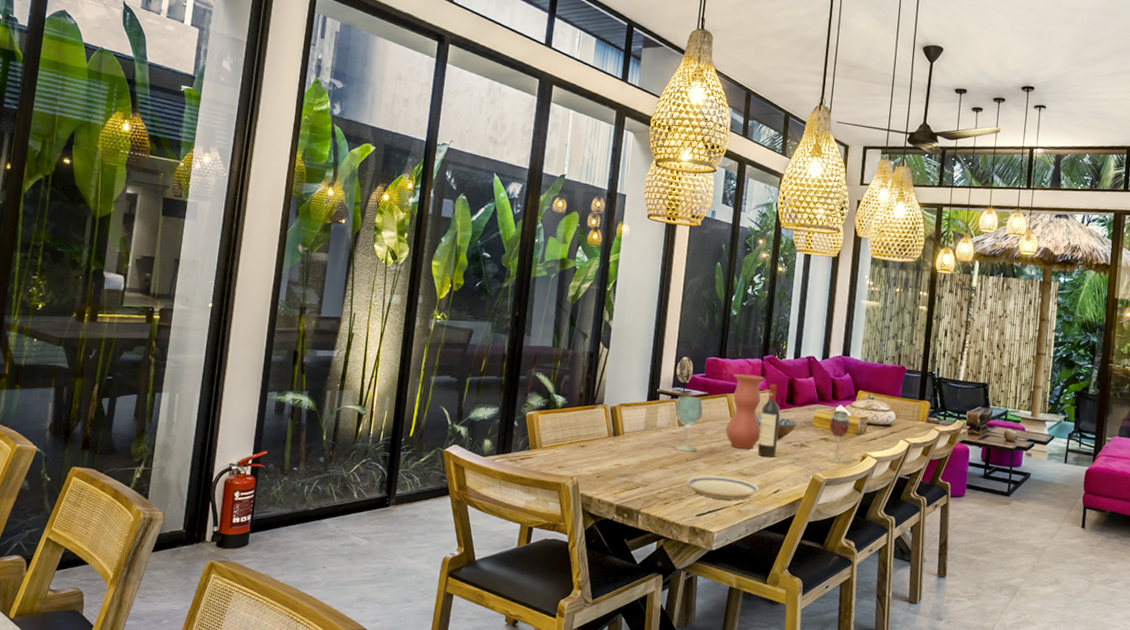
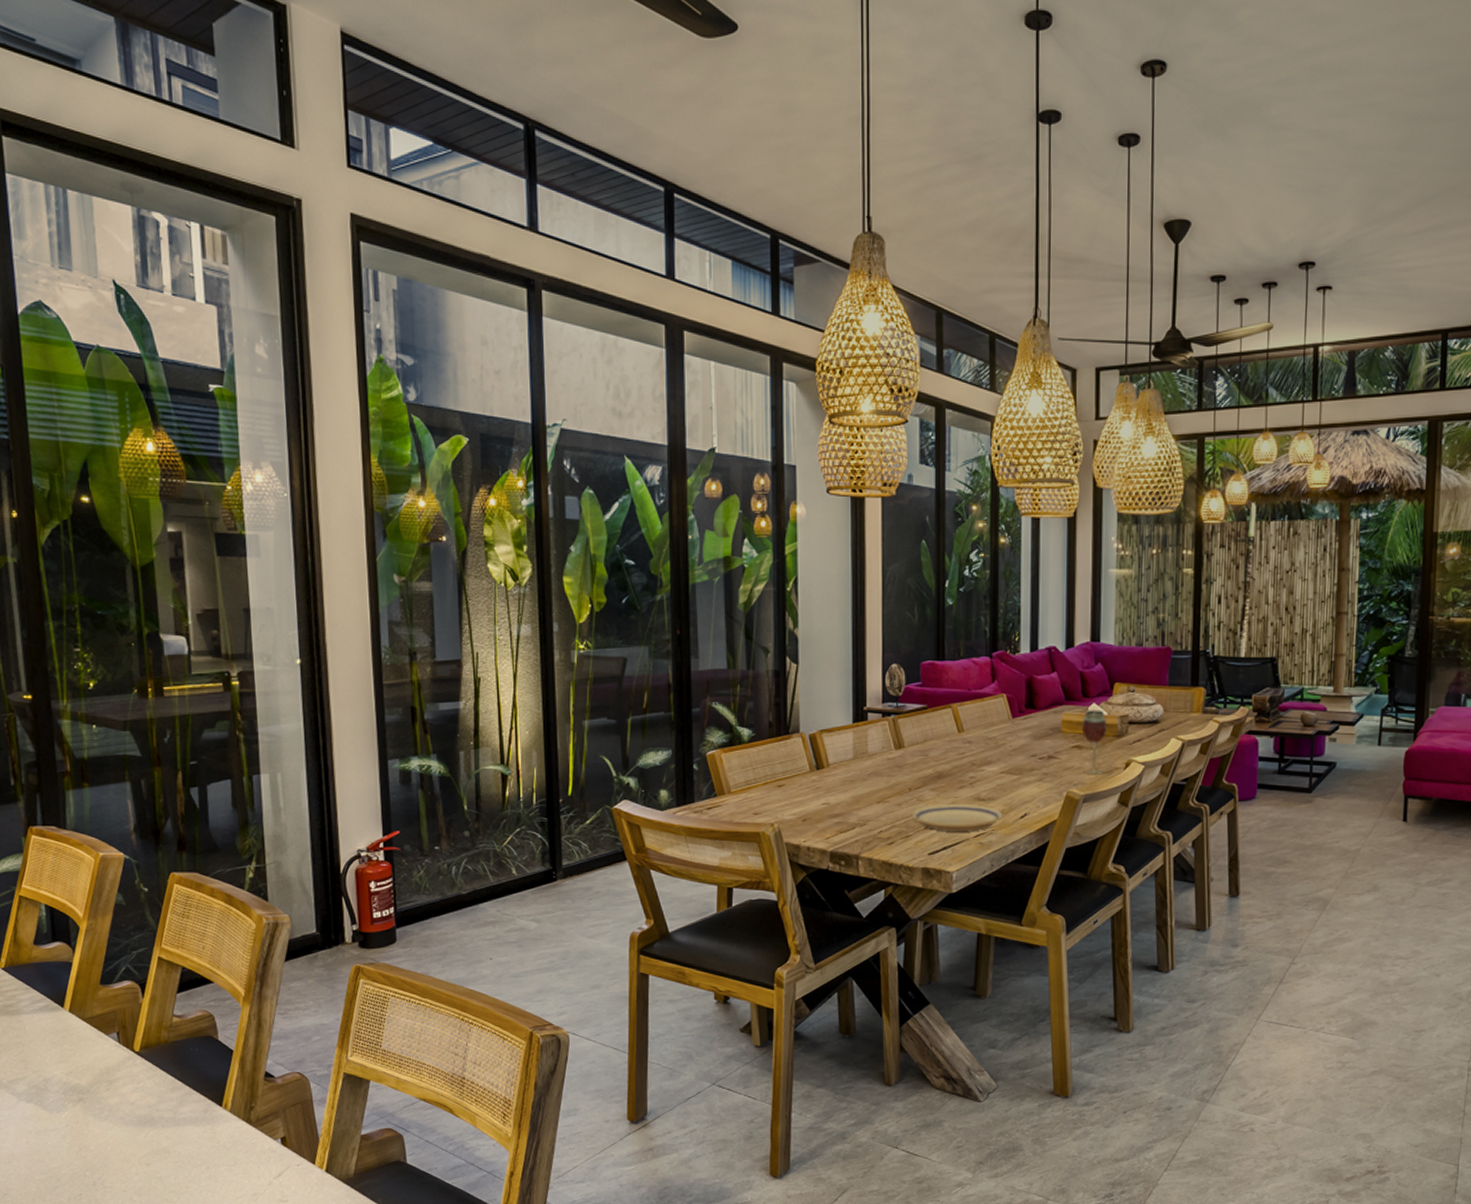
wine glass: present [673,395,703,452] -> none [887,711,924,779]
vase: present [725,373,765,450] -> none [953,677,997,769]
bowl: present [755,415,797,439] -> none [989,726,1042,753]
wine bottle: present [757,383,780,457] -> none [995,685,1020,775]

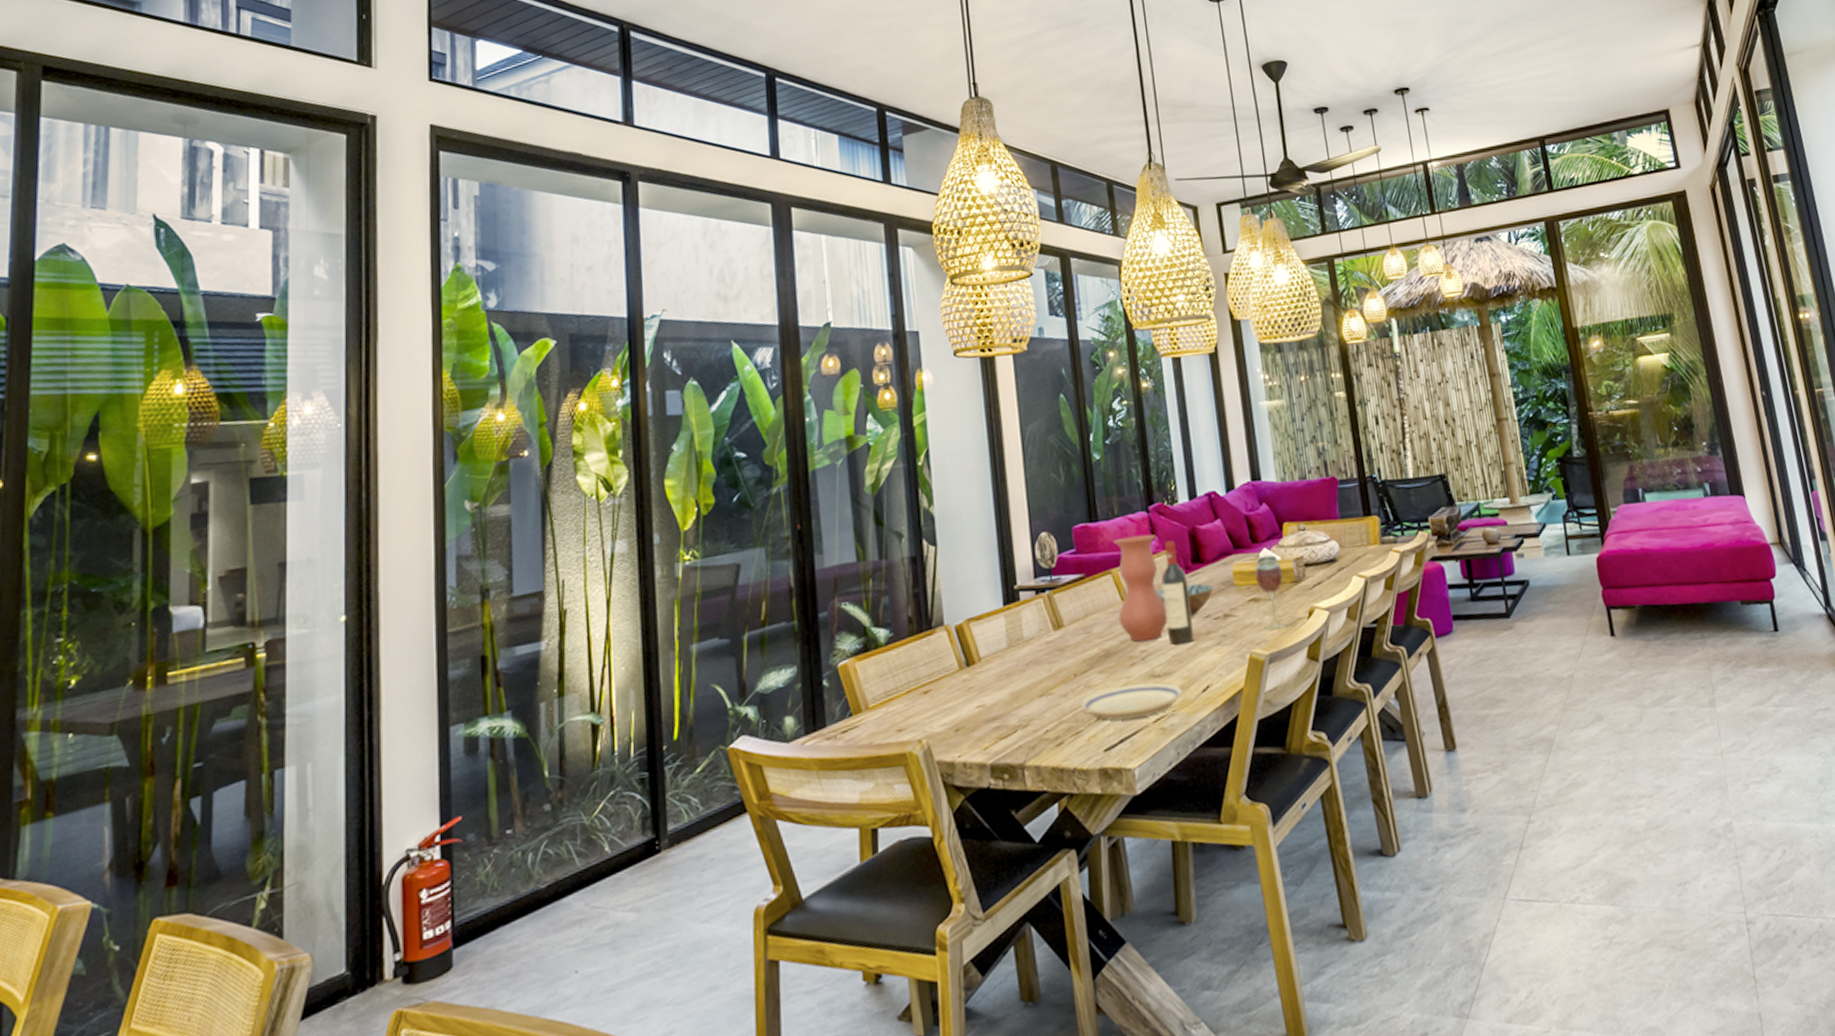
vase: none [953,677,997,769] -> present [1113,534,1167,642]
bowl: none [989,726,1042,753] -> present [1155,583,1213,615]
wine bottle: none [995,685,1020,775] -> present [1161,540,1195,645]

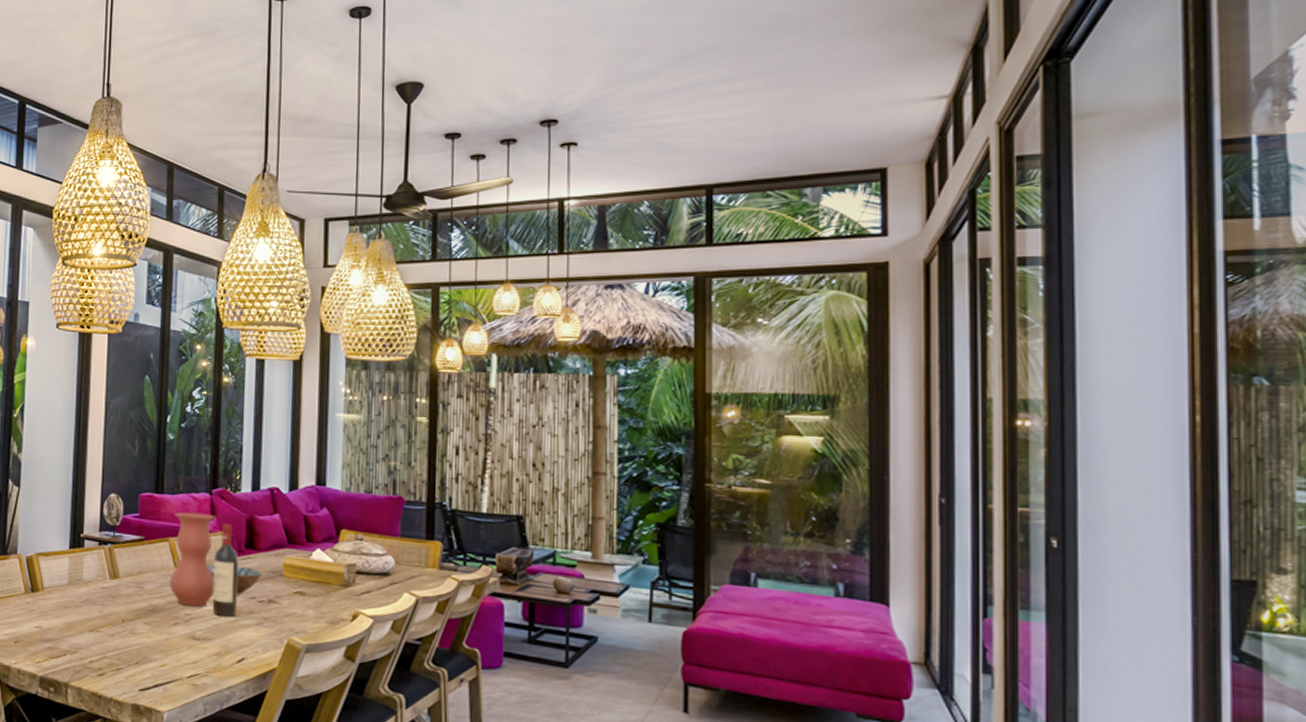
plate: present [1081,682,1183,721] -> none [124,638,219,671]
wineglass: present [1254,555,1288,631] -> none [304,555,333,626]

